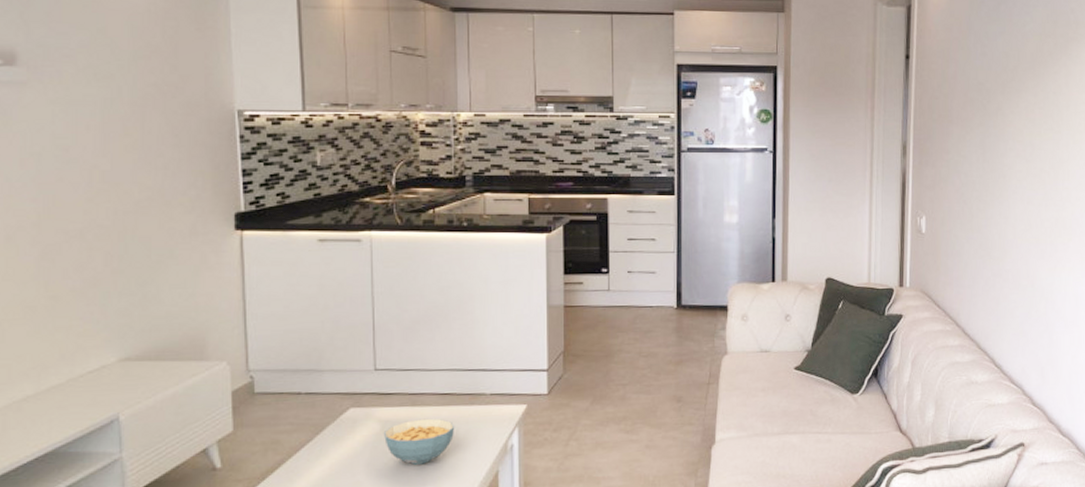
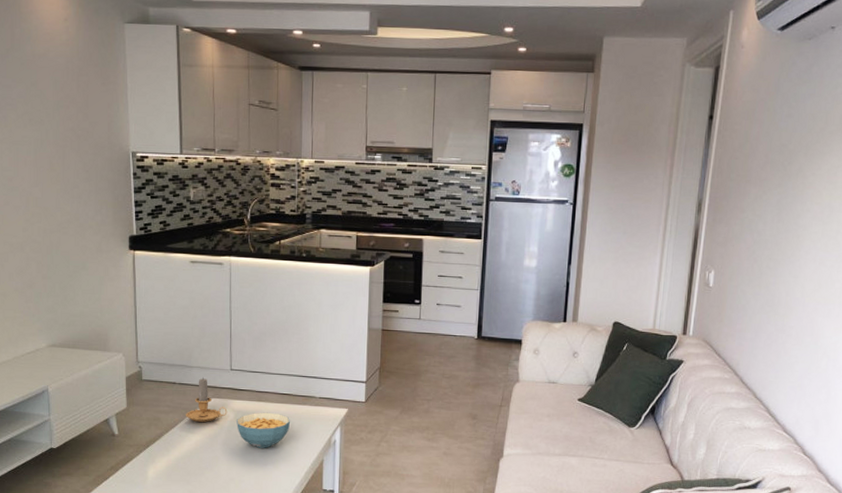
candle: none [316,382,372,441] -> present [186,377,228,423]

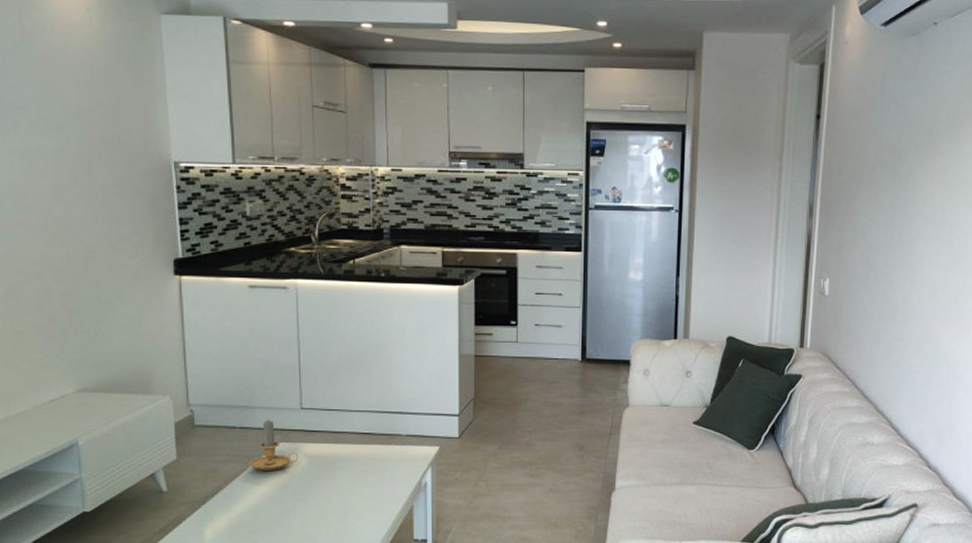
cereal bowl: present [236,412,291,448] -> none [310,455,374,497]

